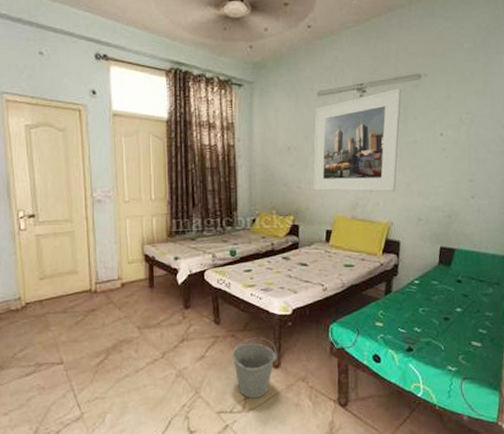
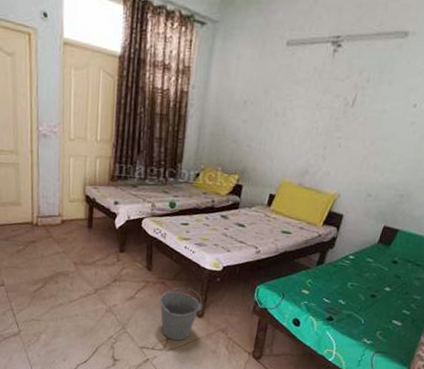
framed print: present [313,88,401,192] -> none [263,45,382,162]

